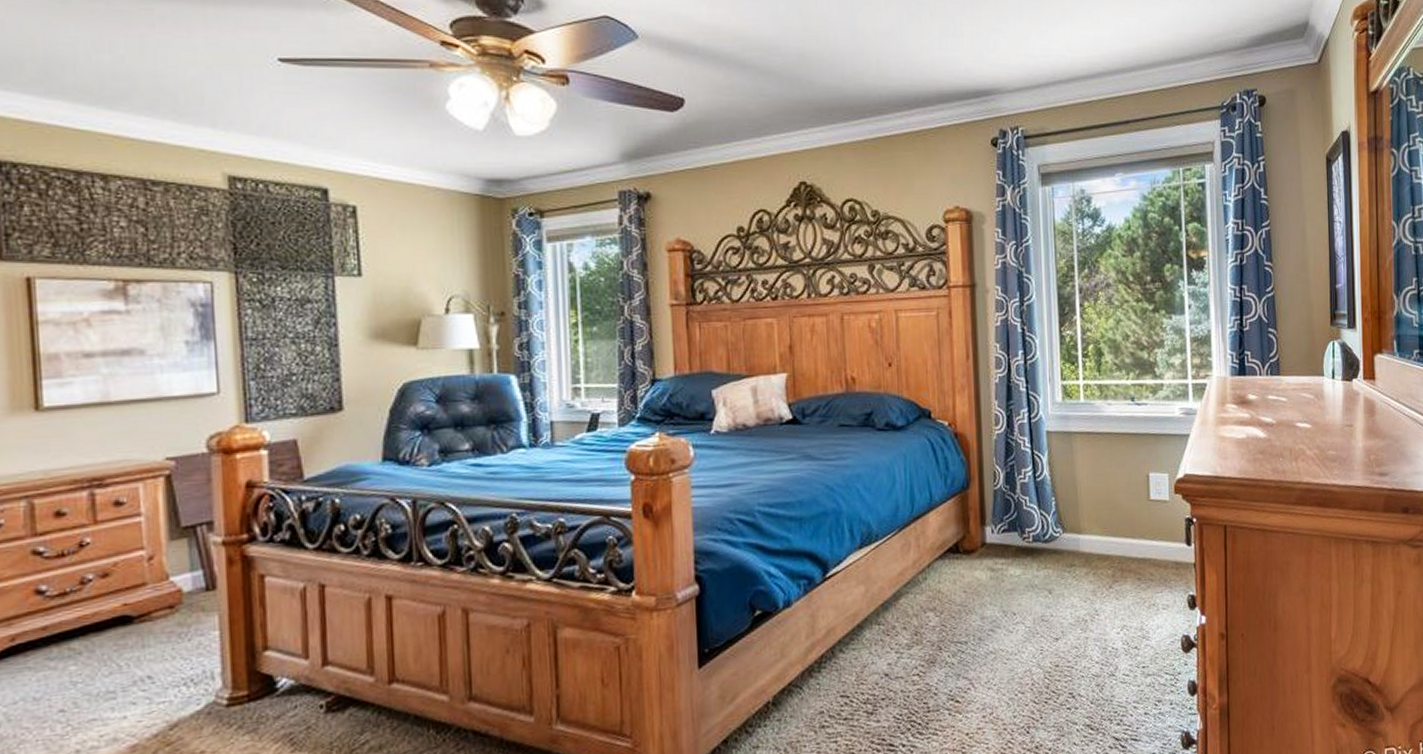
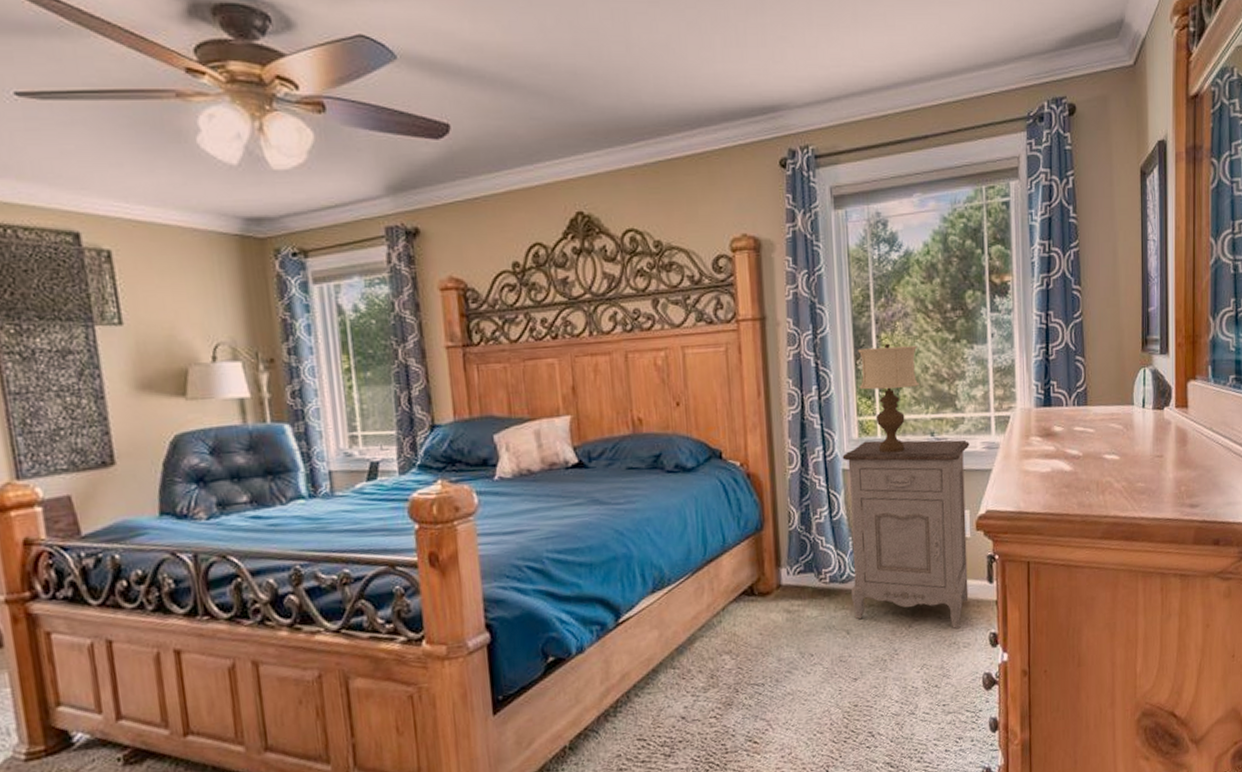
nightstand: none [1046,404,1168,591] -> present [842,439,970,629]
table lamp: none [1062,311,1121,417] -> present [857,343,919,453]

